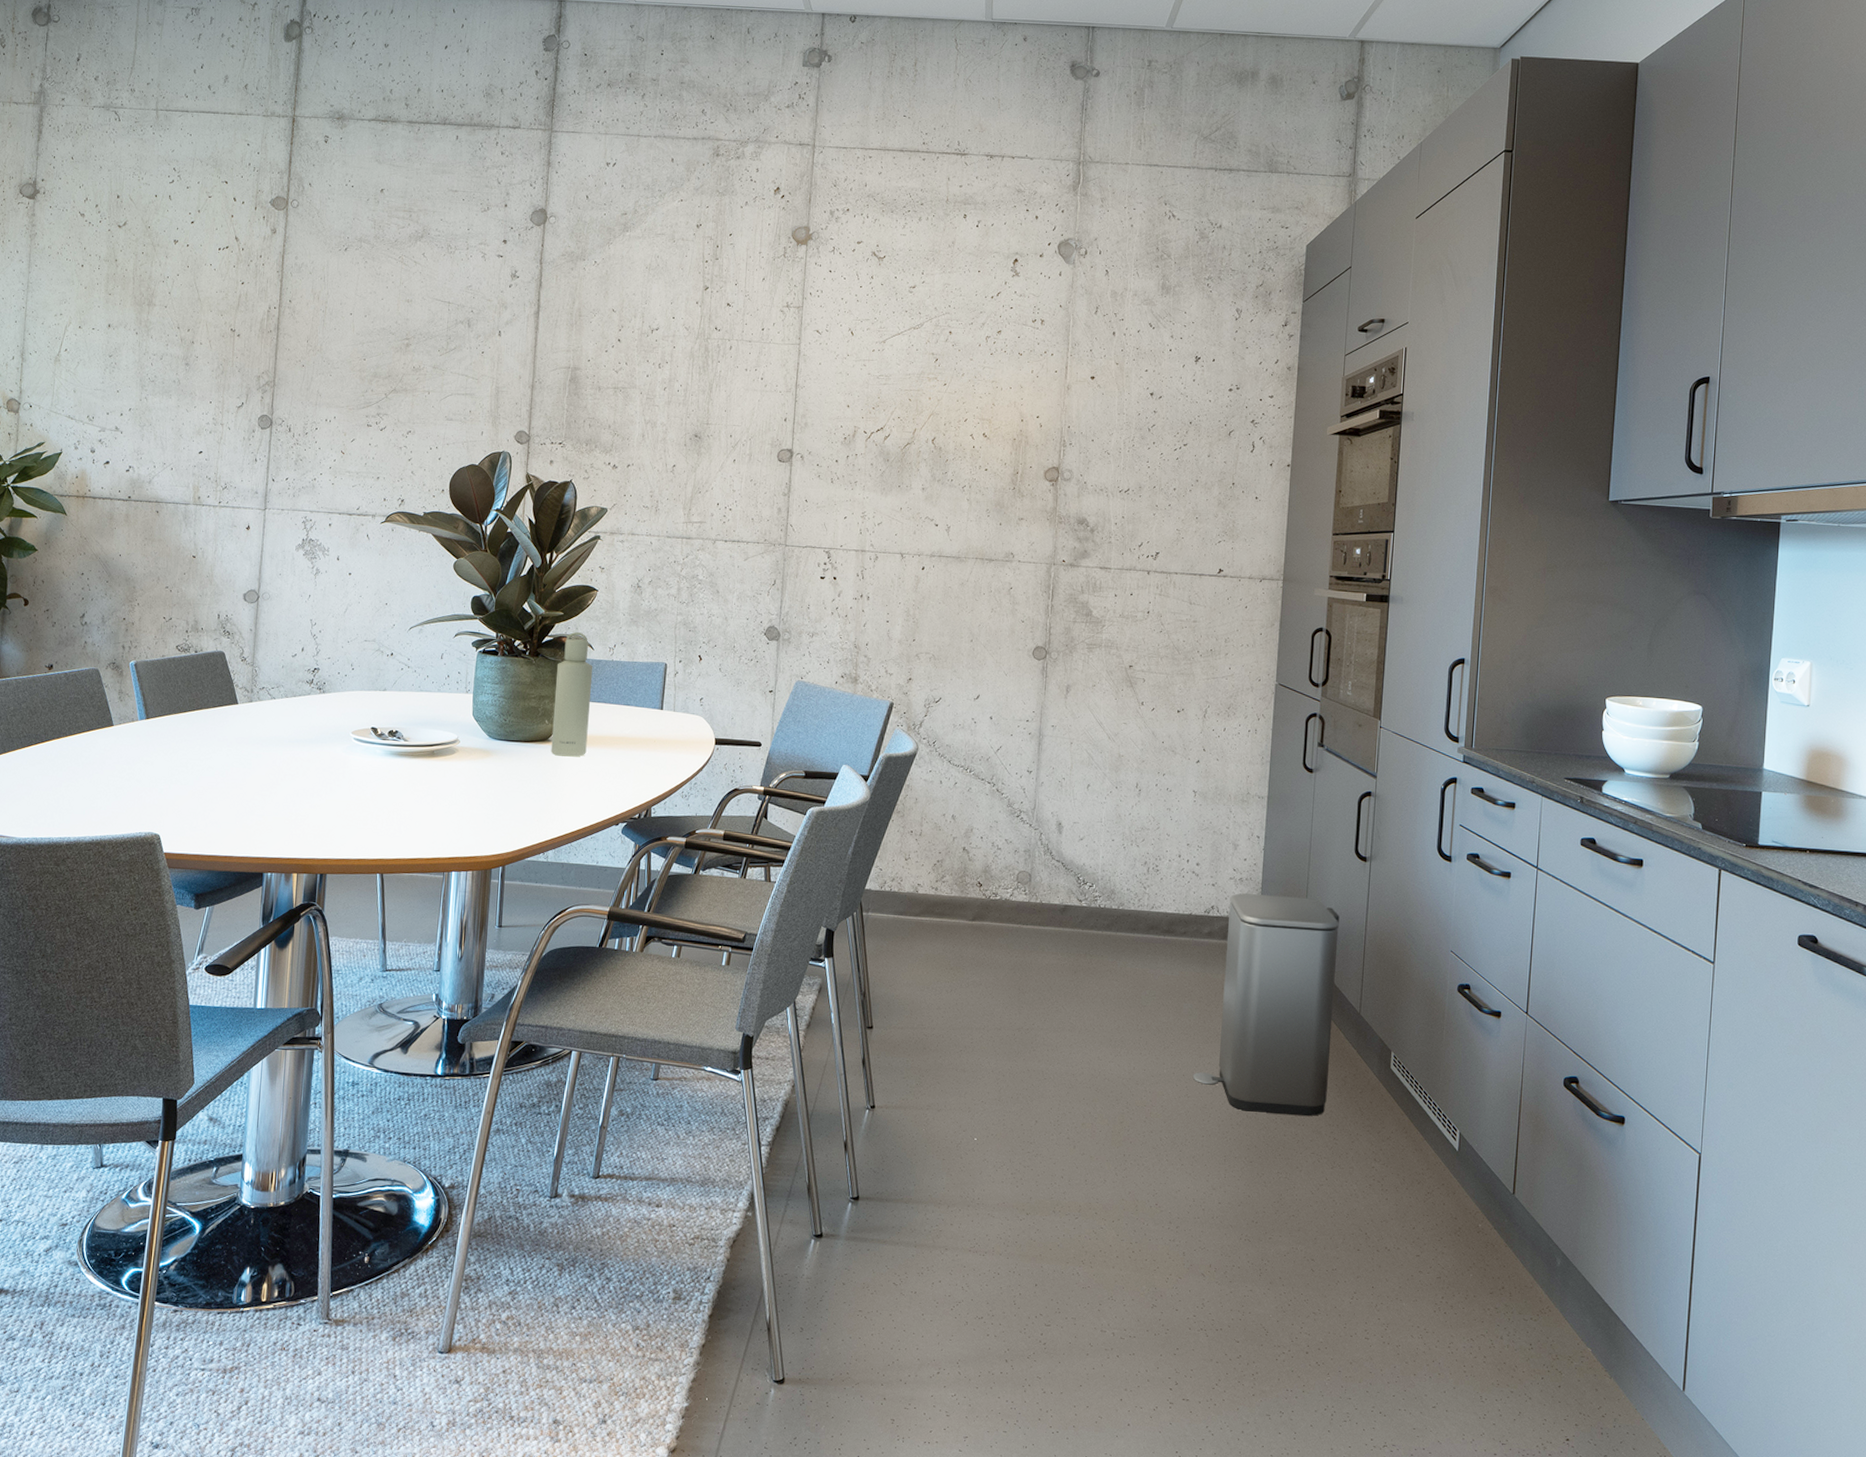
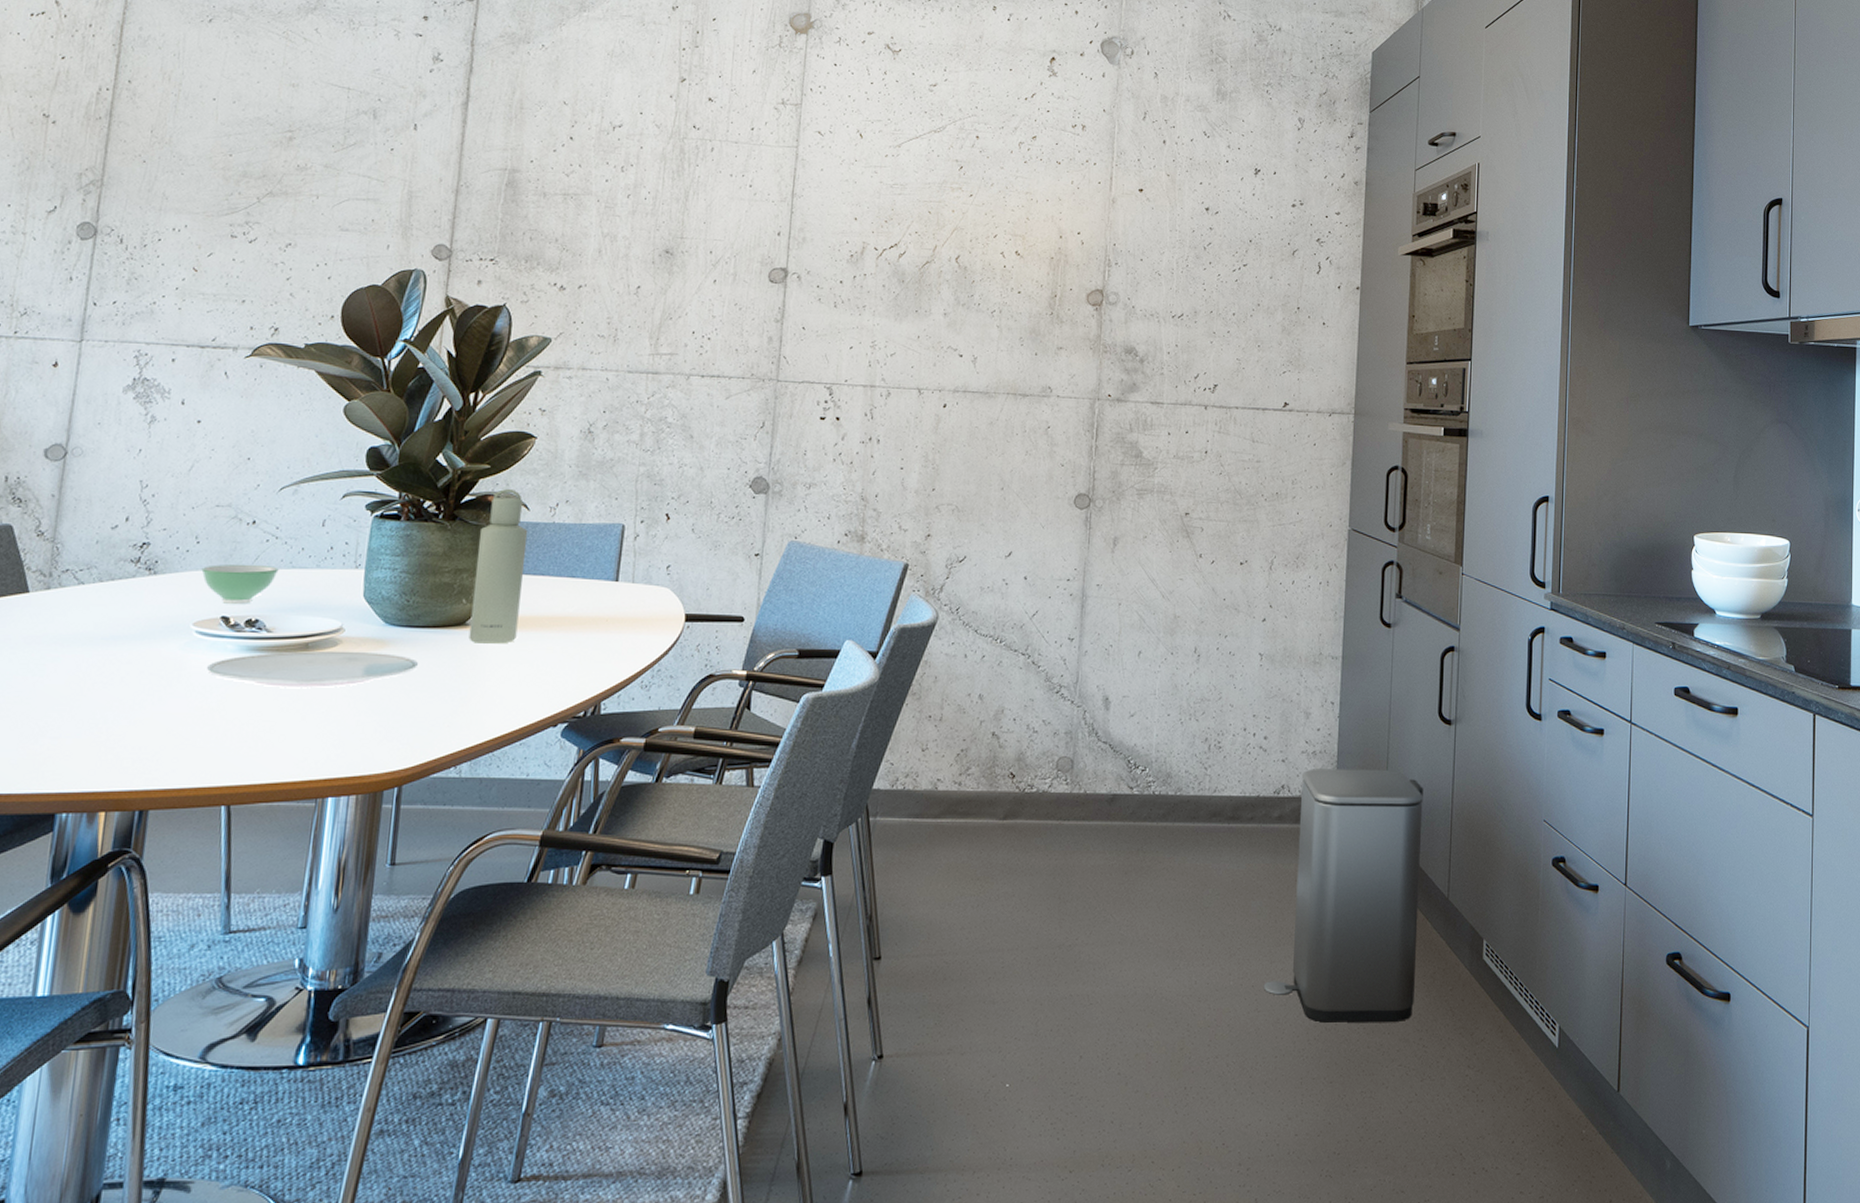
bowl: none [356,687,411,719] -> present [201,564,279,605]
plate: none [363,757,514,786] -> present [207,650,418,688]

